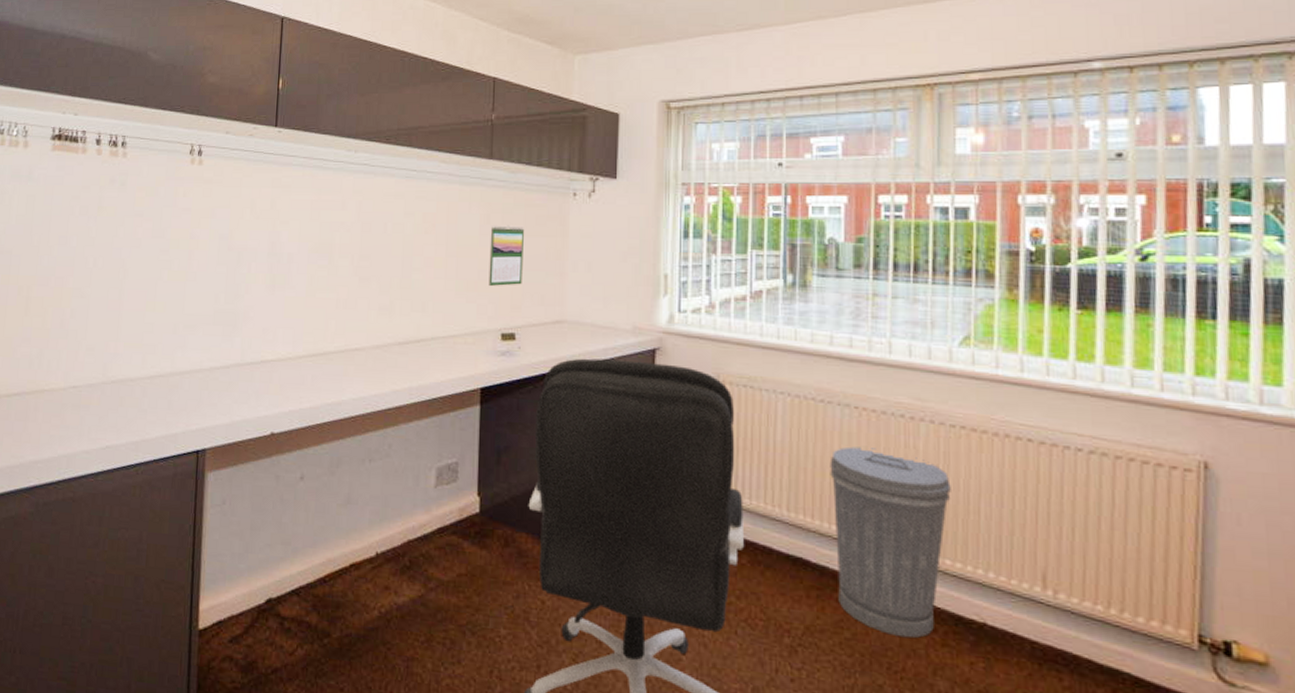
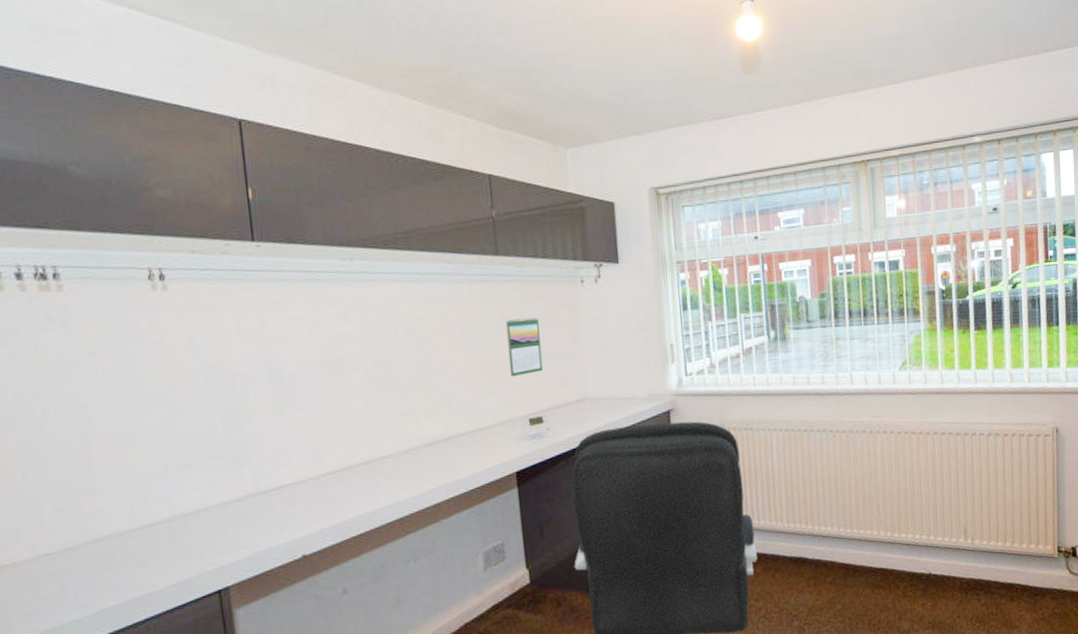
trash can: present [830,446,951,638] -> none [815,460,902,599]

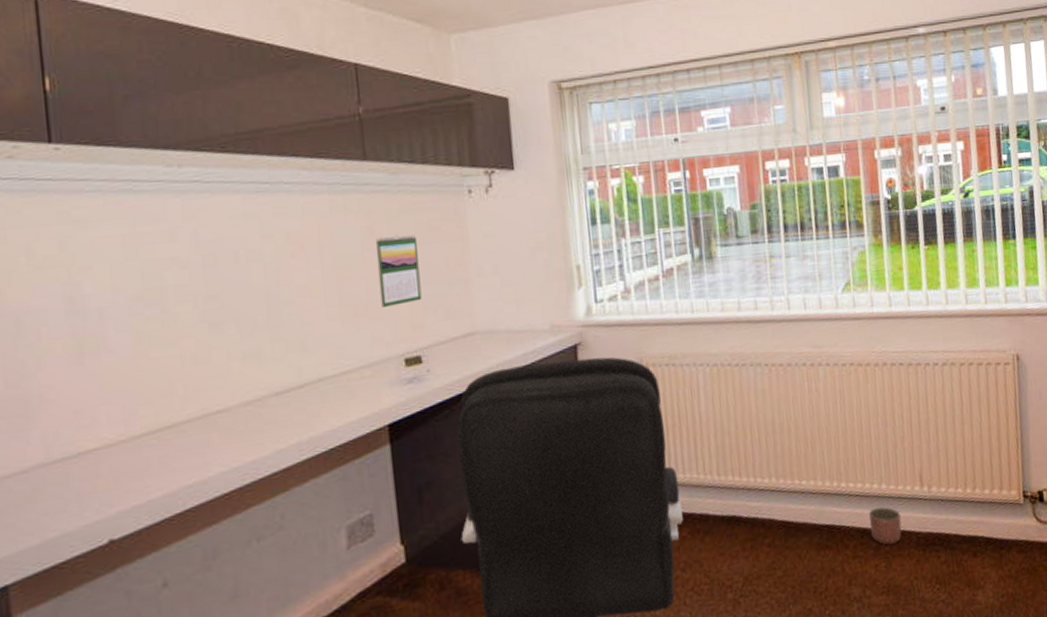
planter: none [918,555,947,588] -> present [868,506,902,545]

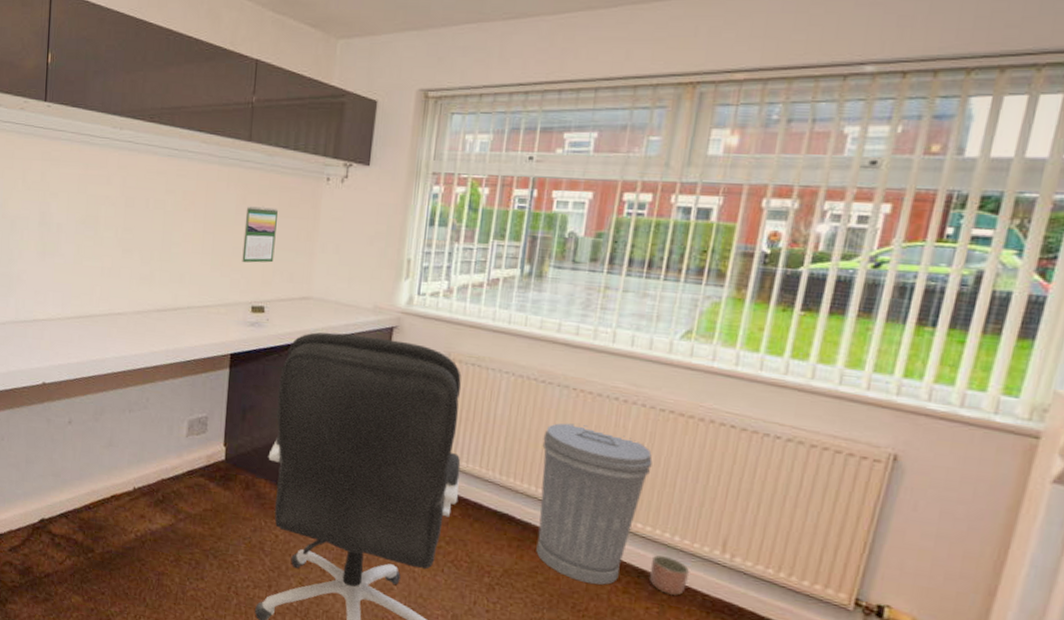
trash can: none [749,399,849,562] -> present [536,423,653,585]

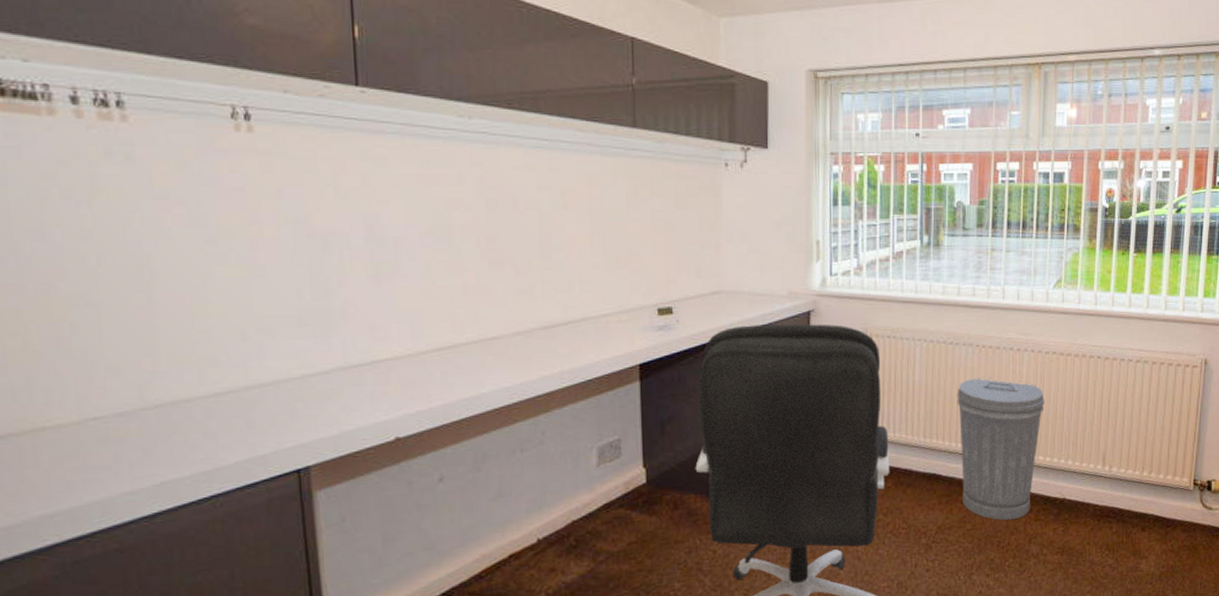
calendar: present [242,206,278,263] -> none [639,198,677,261]
planter: present [649,555,690,596] -> none [1053,479,1082,513]

